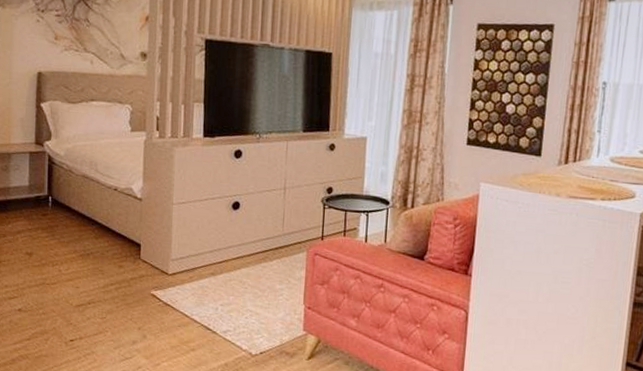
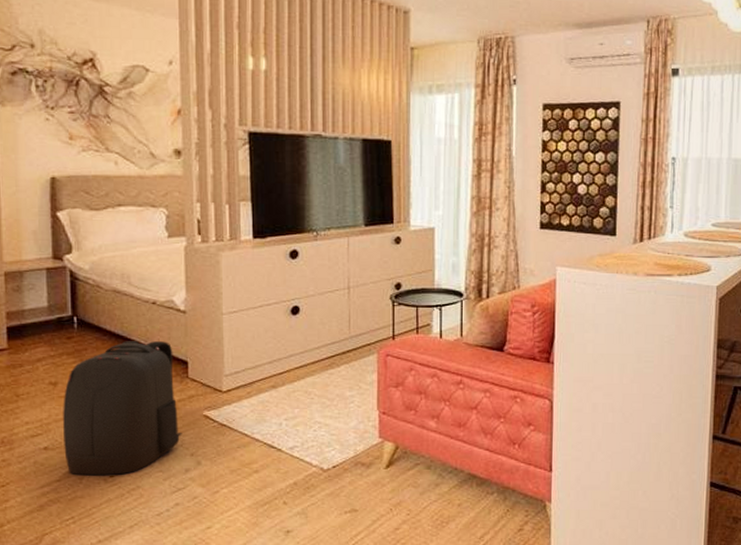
backpack: none [34,221,132,340] -> present [63,341,182,476]

